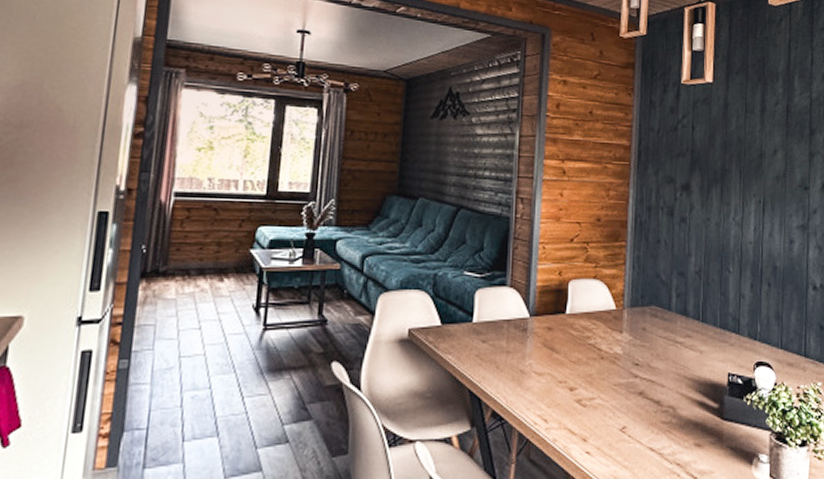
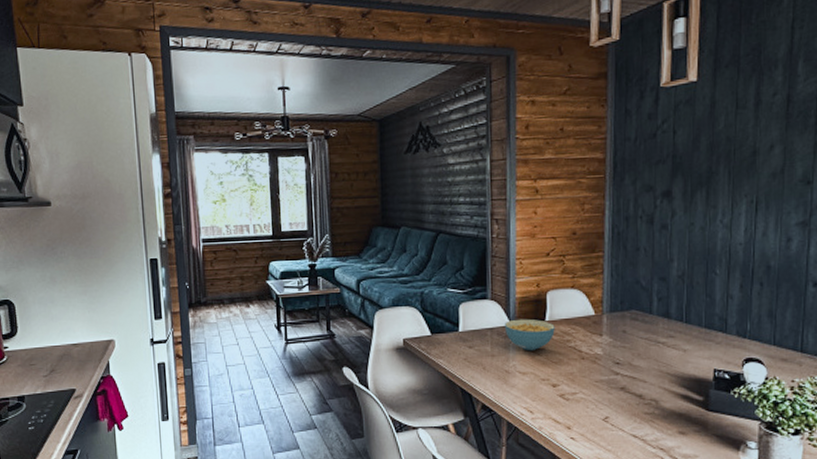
cereal bowl: none [523,310,575,348] -> present [505,319,555,351]

